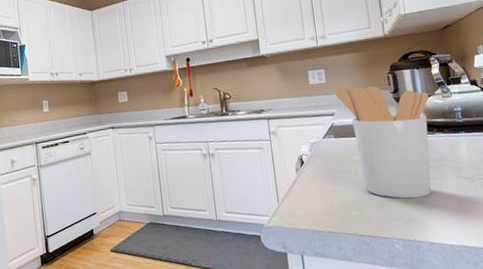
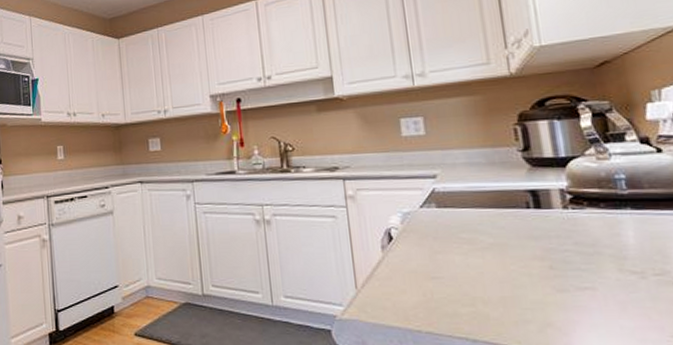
utensil holder: present [334,86,431,199] -> none [437,139,580,295]

